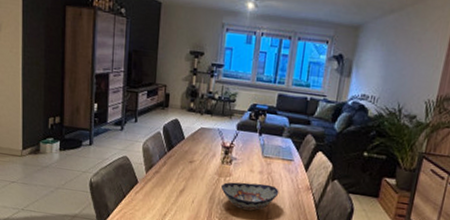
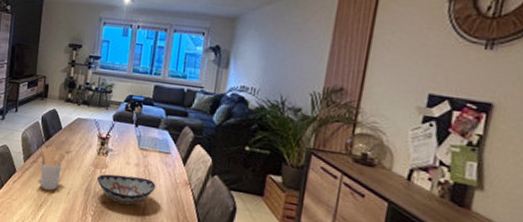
utensil holder: none [163,156,189,200] -> present [40,146,66,191]

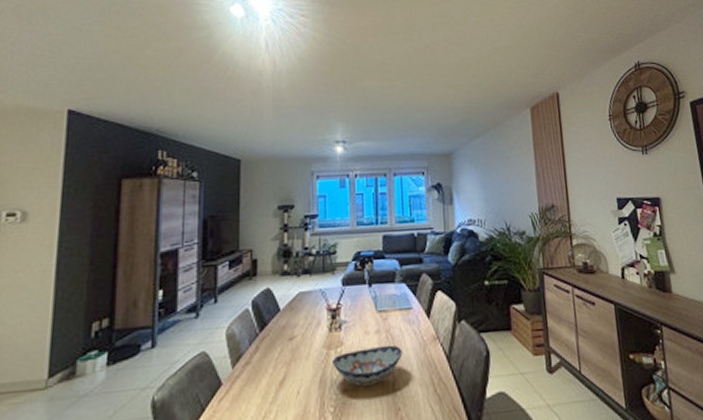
utensil holder: present [40,146,66,191] -> none [255,336,289,398]

